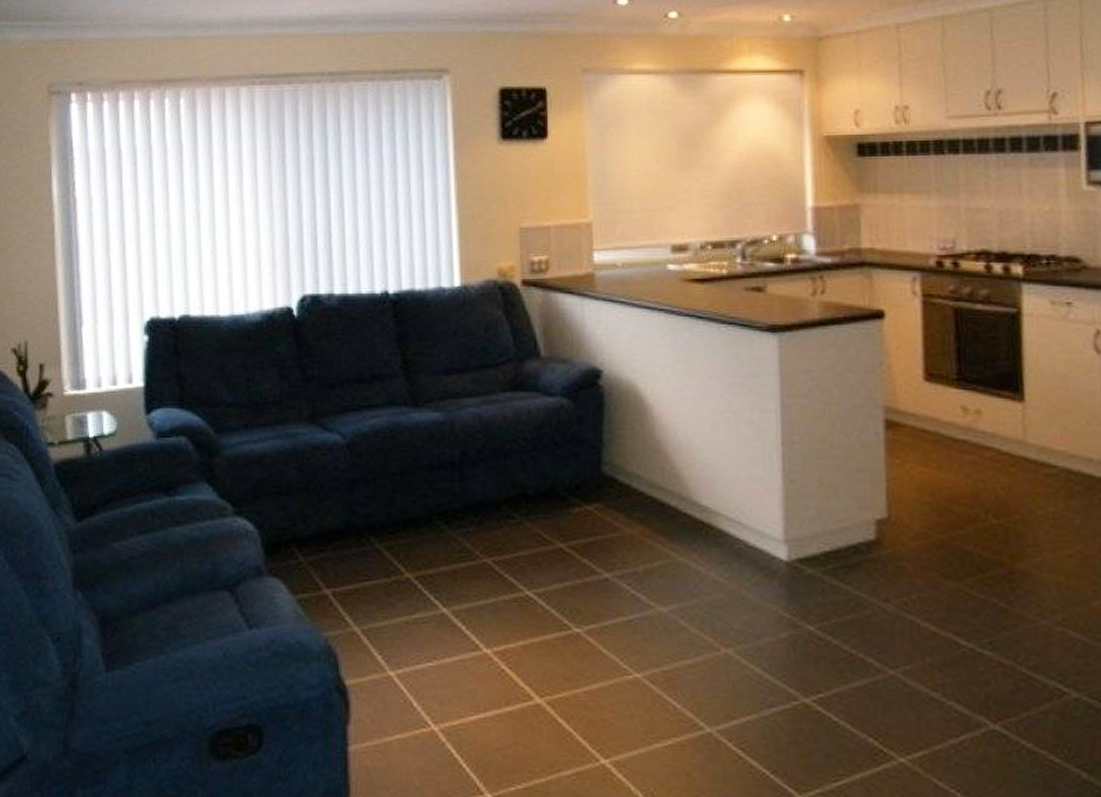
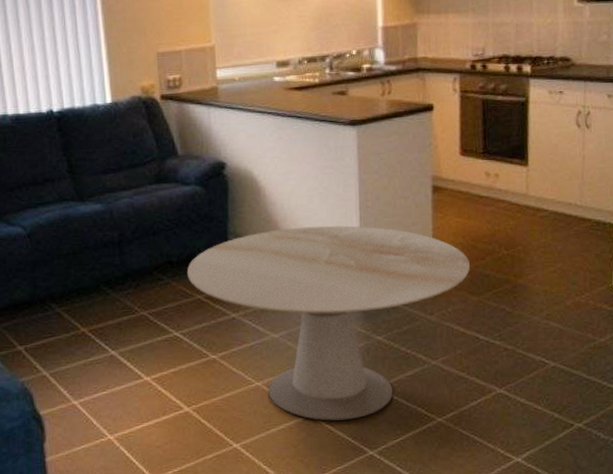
round table: none [547,462,942,744] -> present [187,225,470,421]

